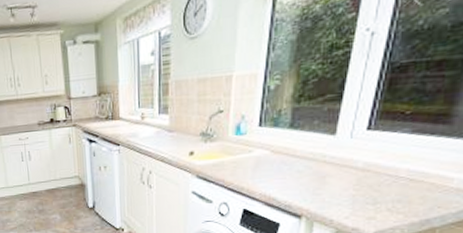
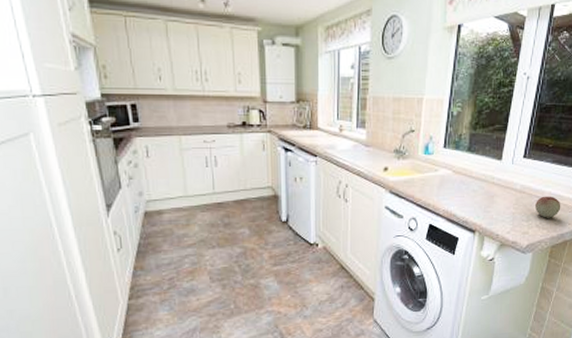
fruit: none [386,173,426,201] -> present [535,196,561,218]

